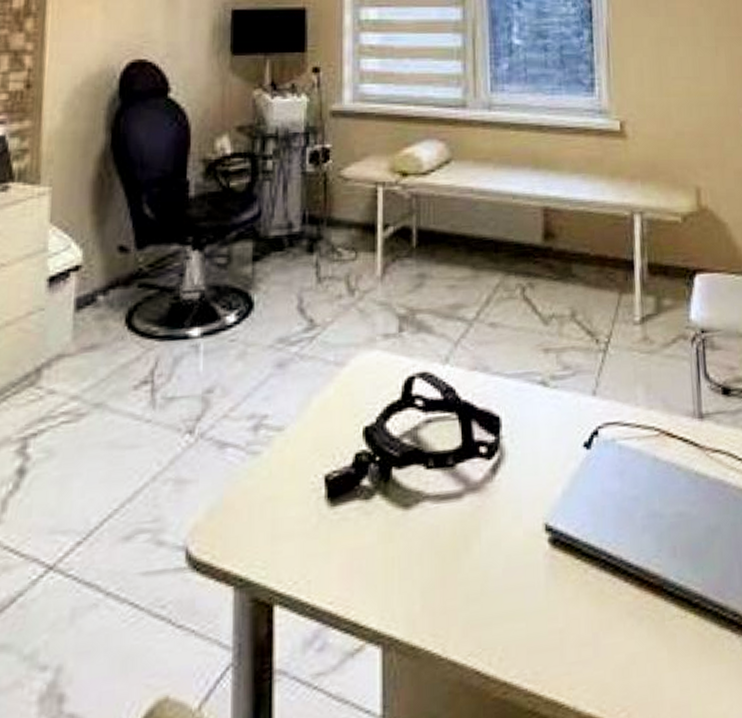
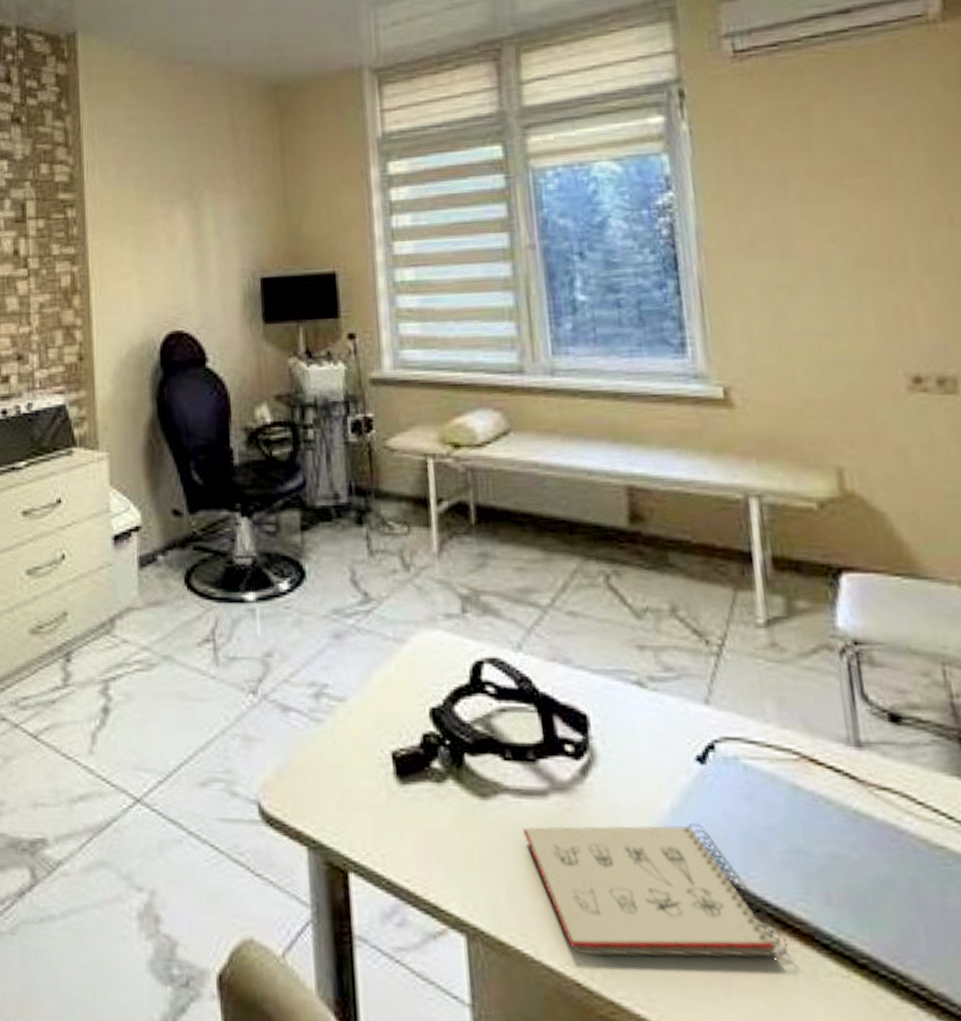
notepad: none [438,503,644,643] -> present [522,823,789,958]

